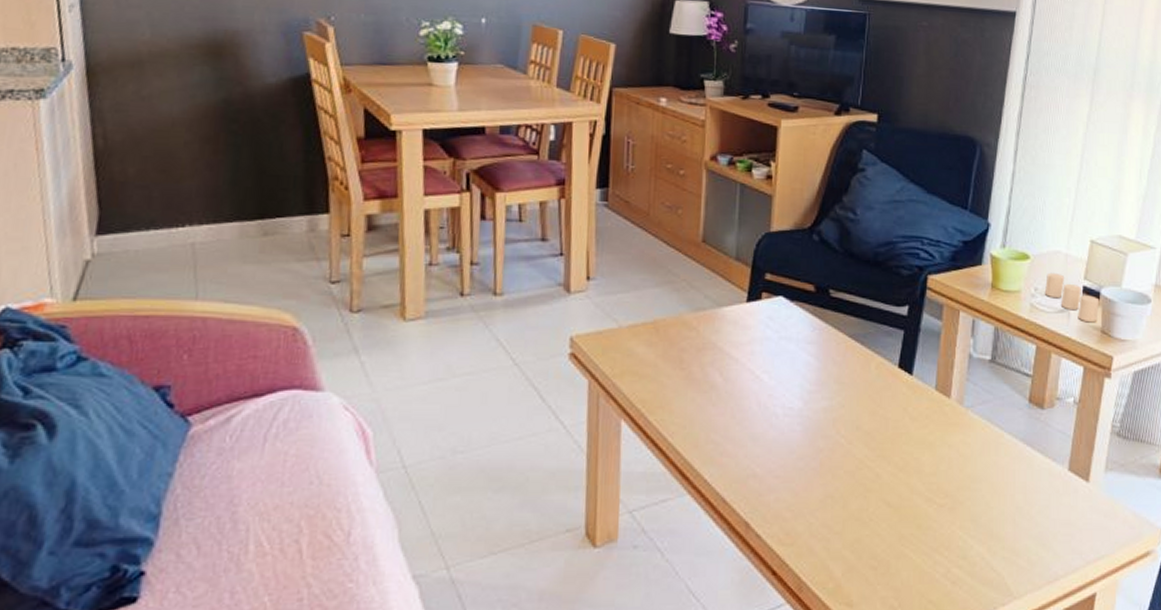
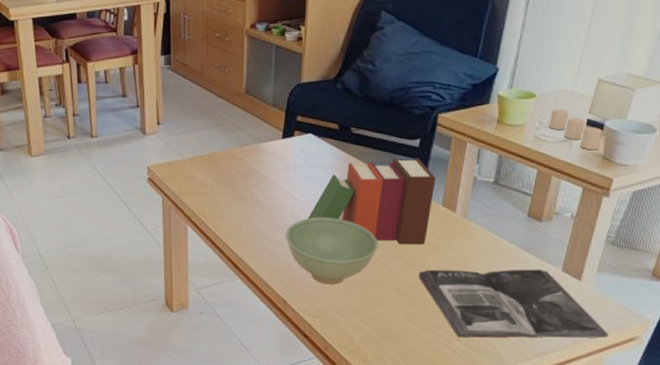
bowl: none [749,407,863,498] -> present [286,218,379,285]
books: none [778,329,927,440] -> present [308,158,436,244]
magazine: none [911,469,1122,563] -> present [418,269,608,338]

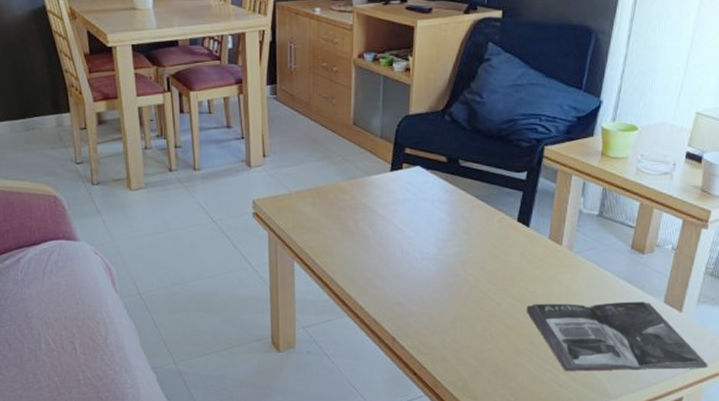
bowl: present [286,218,379,285] -> none [394,252,487,320]
books: present [308,158,436,244] -> none [417,191,543,278]
candle: present [549,108,603,150] -> none [651,141,702,183]

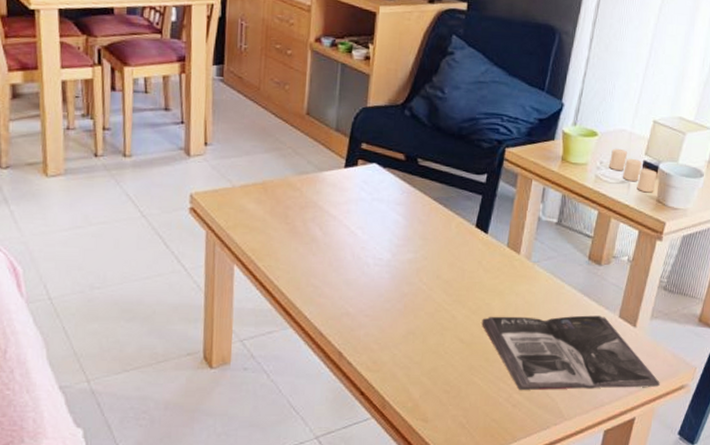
candle: none [651,141,702,183] -> present [609,148,658,193]

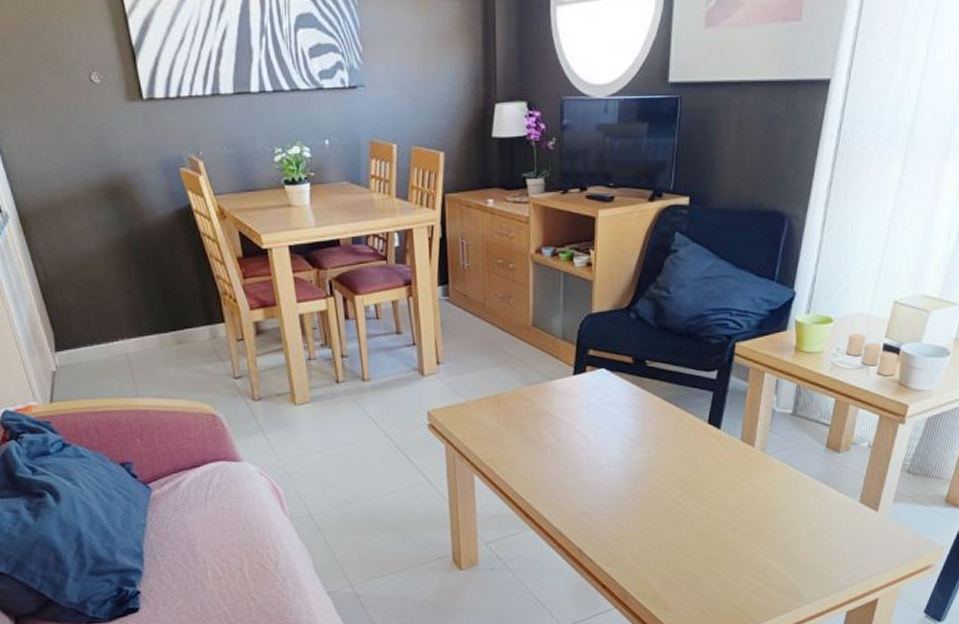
magazine: present [482,315,660,390] -> none [718,502,904,577]

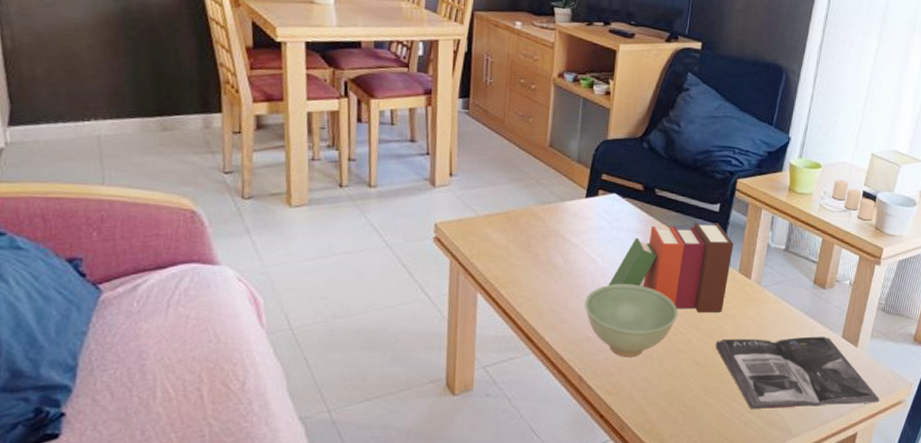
bowl: none [580,459,677,530] -> present [585,284,678,357]
books: none [603,391,734,483] -> present [609,222,734,312]
magazine: none [718,502,904,577] -> present [715,336,880,409]

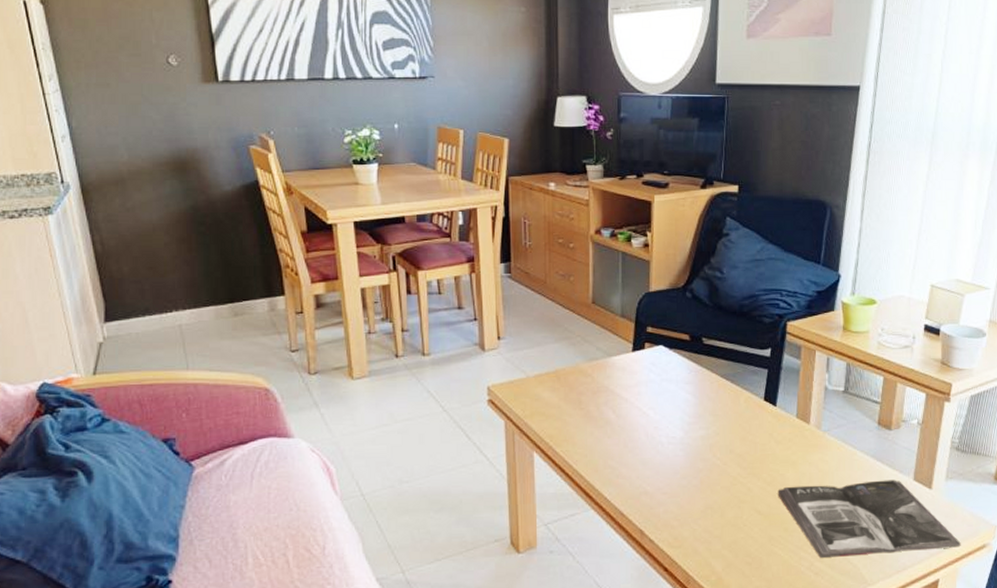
bowl: present [585,284,678,357] -> none [640,436,736,510]
books: present [609,222,734,312] -> none [663,368,789,460]
candle: present [832,179,876,221] -> none [891,314,940,356]

